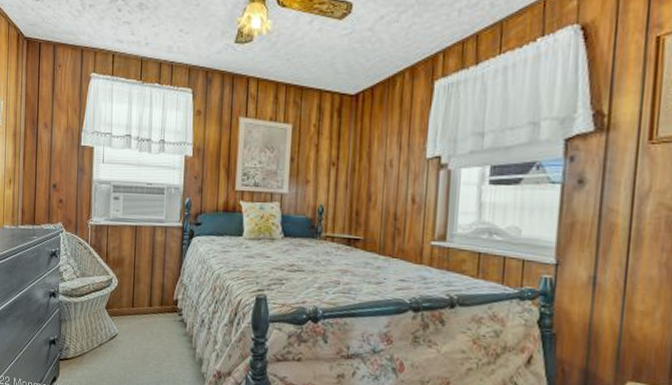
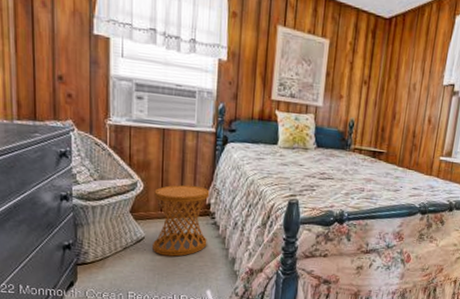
side table: none [124,280,177,355] -> present [153,185,210,257]

